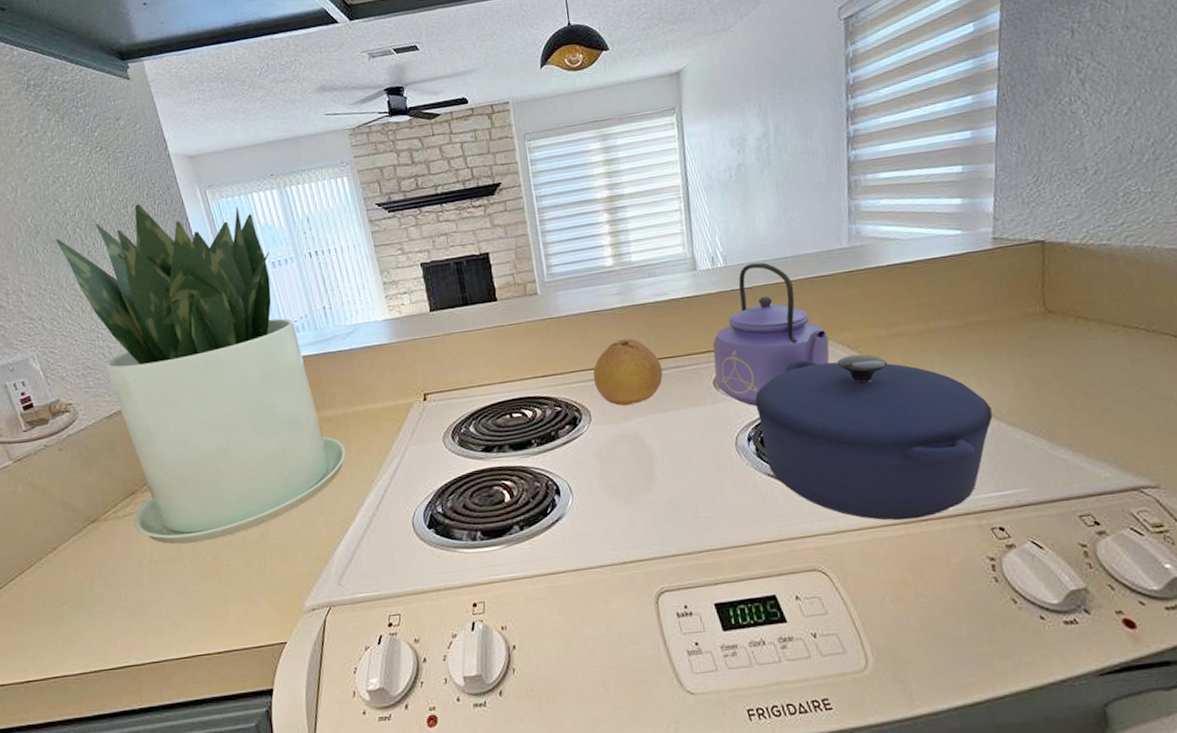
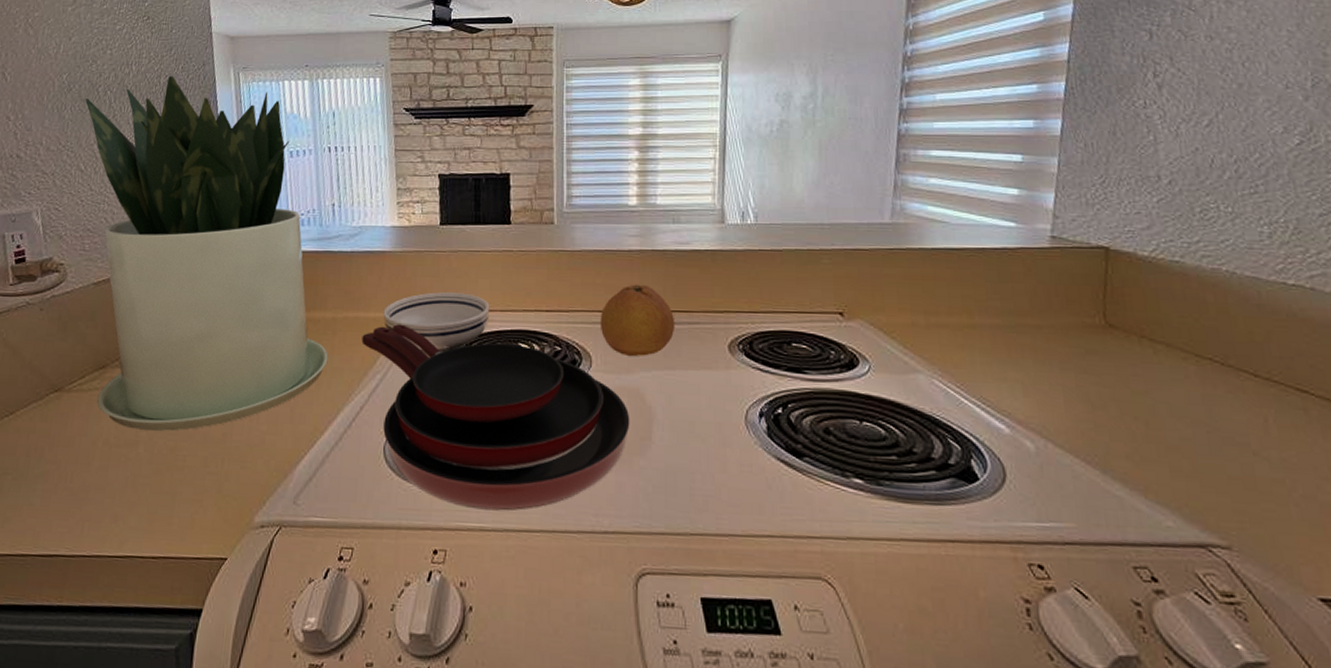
frying pan: none [374,409,634,563] -> present [361,324,630,511]
bowl: none [390,371,491,431] -> present [383,292,490,352]
kettle: present [713,262,830,407] -> none [730,225,860,380]
cooking pot: present [754,354,993,521] -> none [772,337,1038,538]

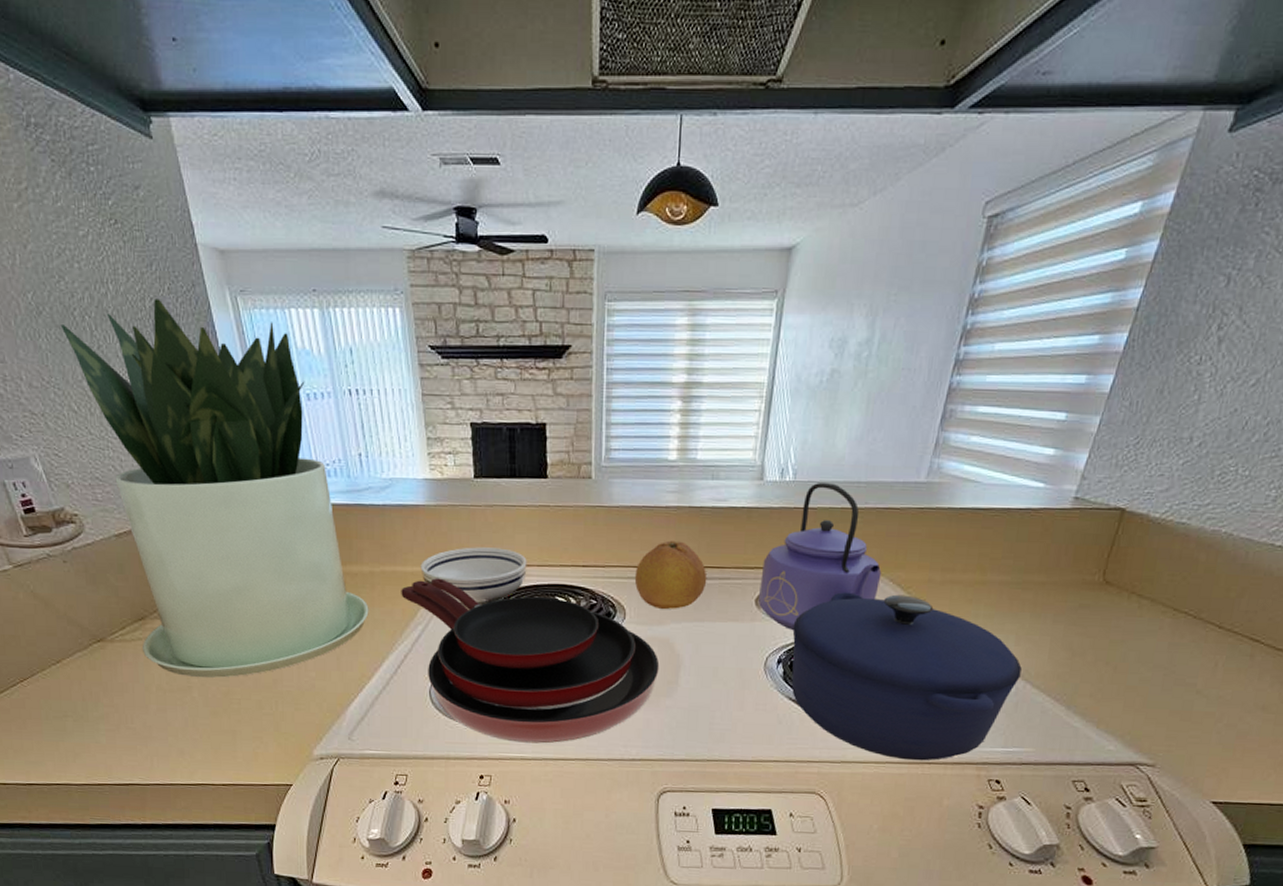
kettle: none [730,225,860,380] -> present [757,483,882,631]
cooking pot: none [772,337,1038,538] -> present [791,592,1022,761]

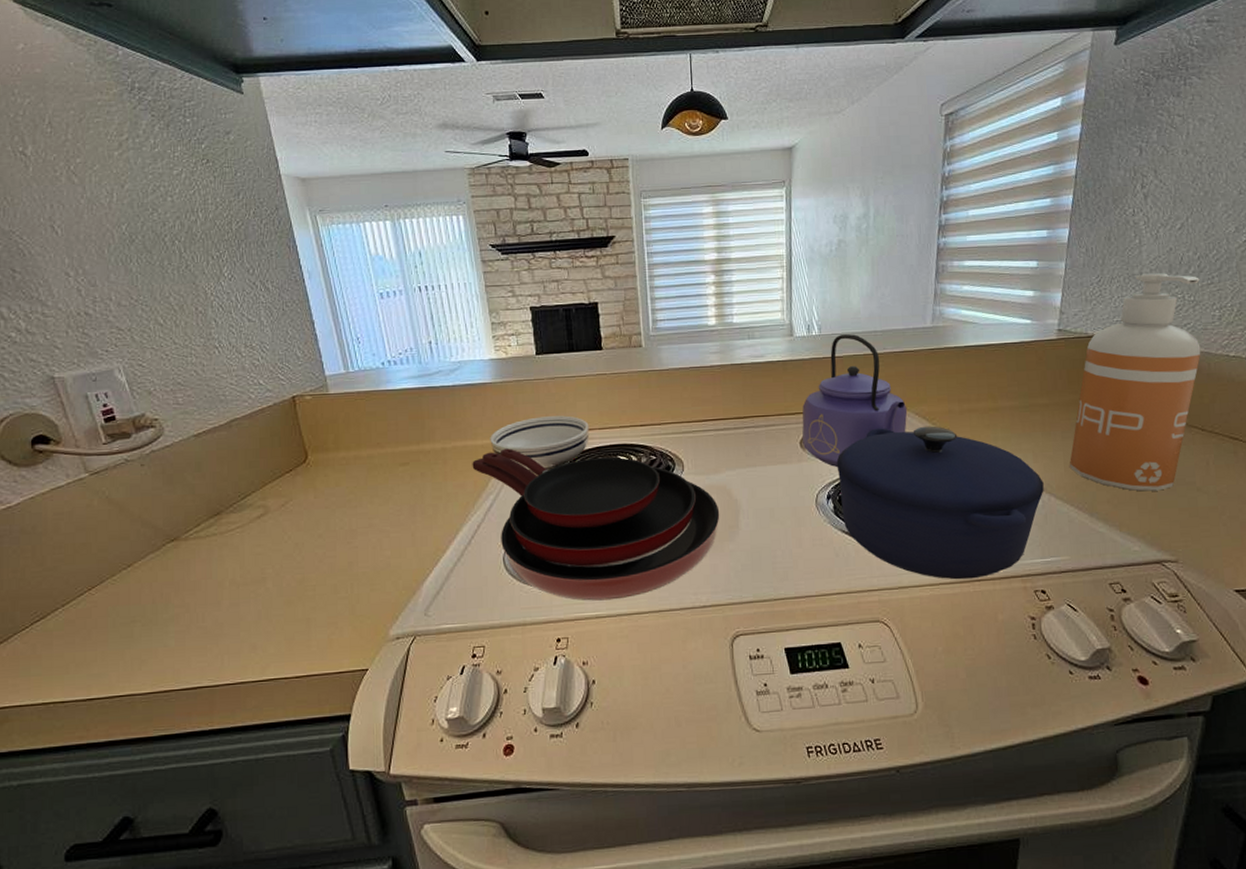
planter: present [60,298,369,678] -> none [151,222,442,568]
fruit: present [634,540,707,610] -> none [688,395,755,459]
soap dispenser: none [1054,438,1263,689] -> present [1069,273,1201,492]

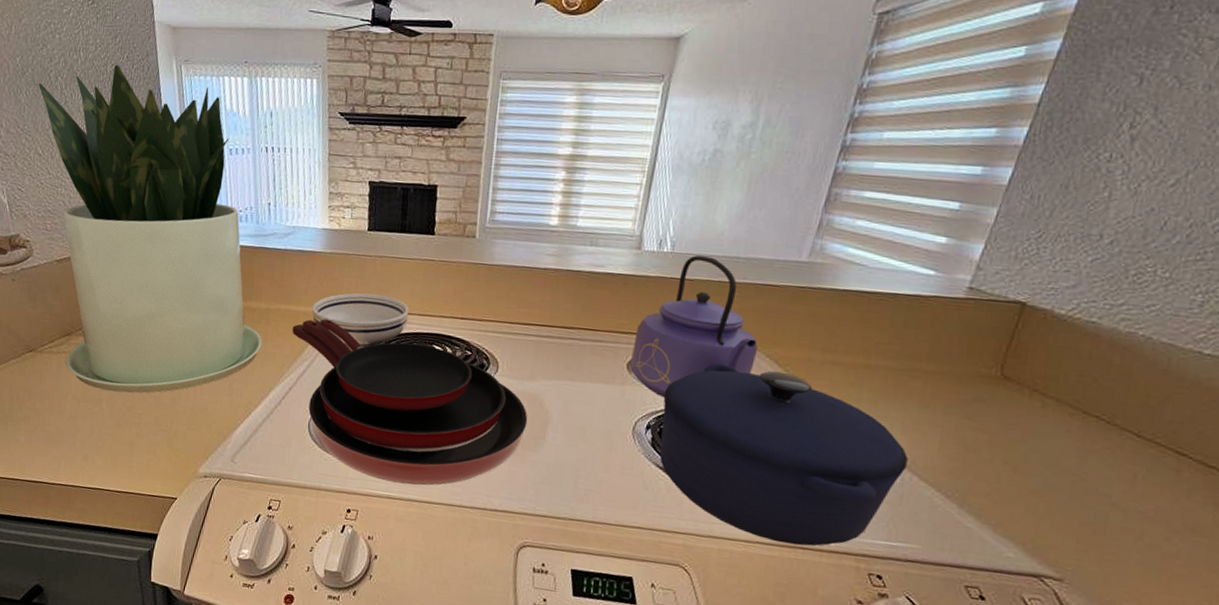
planter: none [151,222,442,568] -> present [38,65,263,394]
soap dispenser: present [1069,273,1201,492] -> none [945,235,1185,496]

